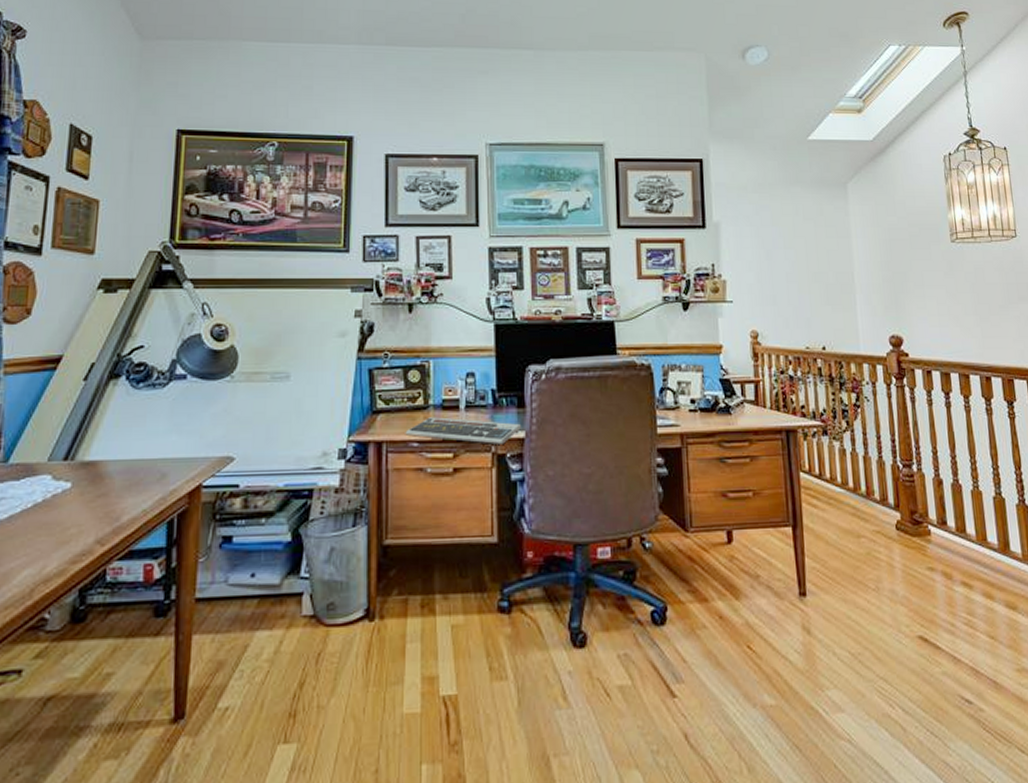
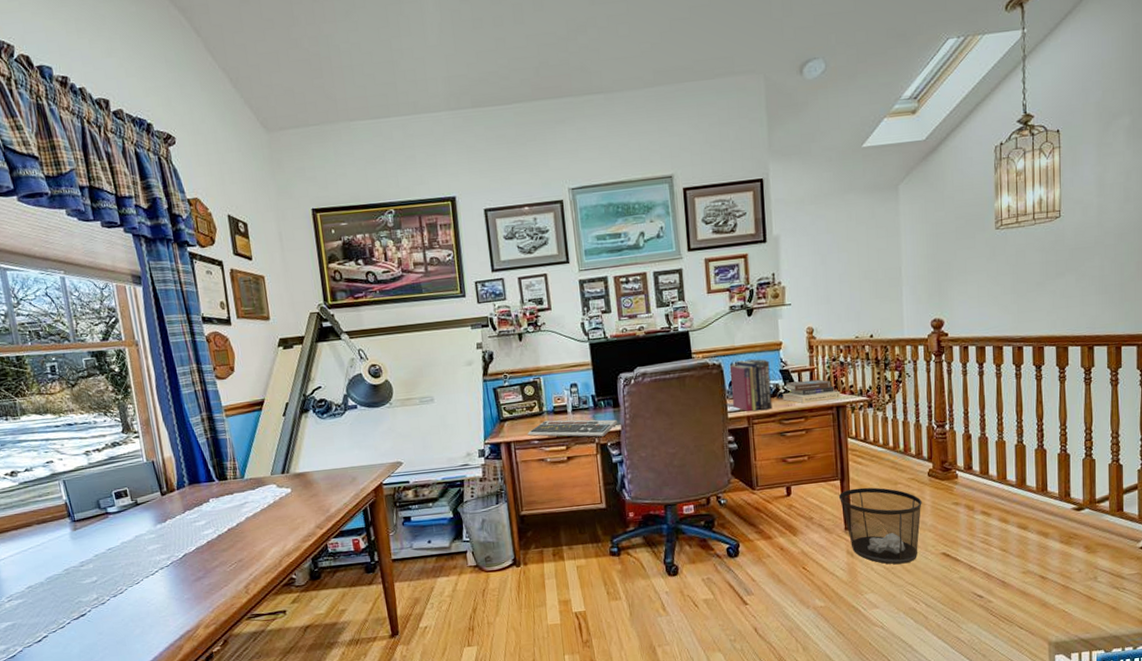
books: none [662,363,711,428] -> present [730,359,772,412]
books: none [723,394,791,424] -> present [782,379,841,404]
waste bin: none [790,539,891,649] -> present [838,487,922,565]

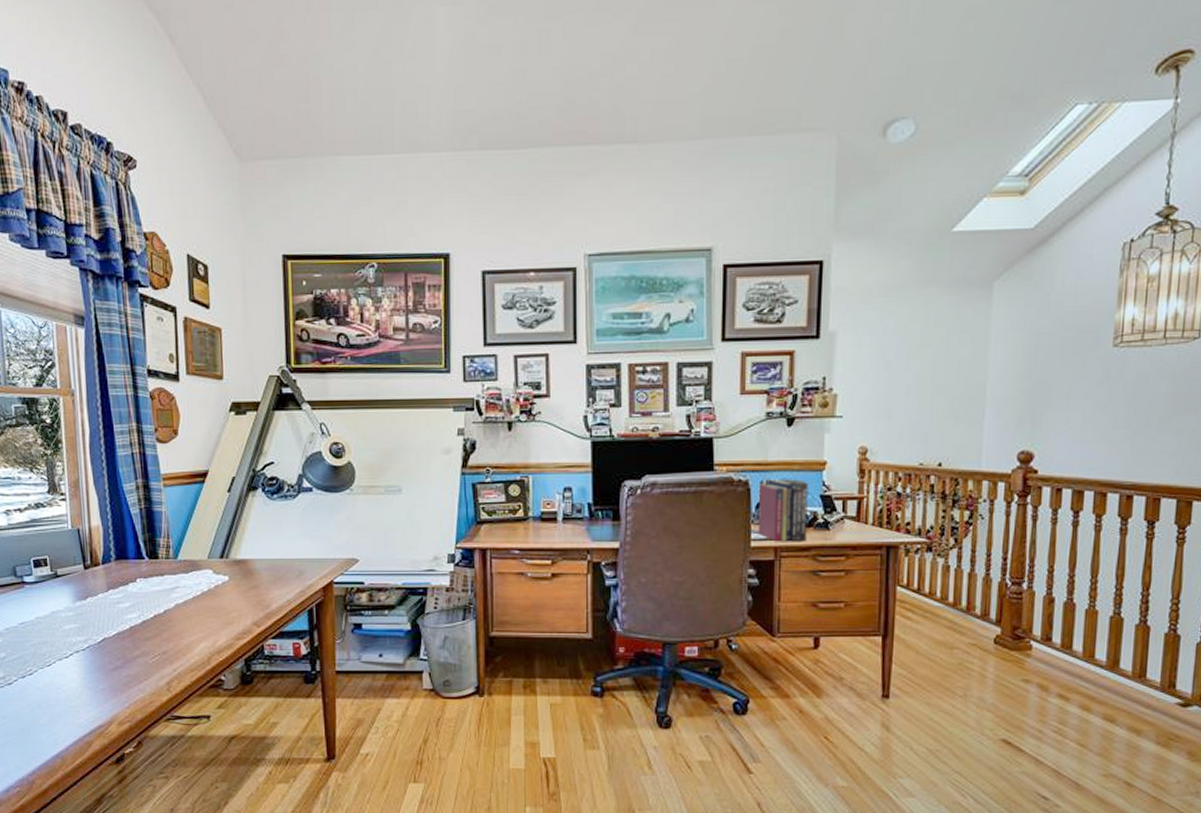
computer keyboard: present [527,419,617,438] -> none [507,528,615,555]
books: present [782,379,841,404] -> none [821,511,894,539]
waste bin: present [838,487,922,565] -> none [878,648,983,747]

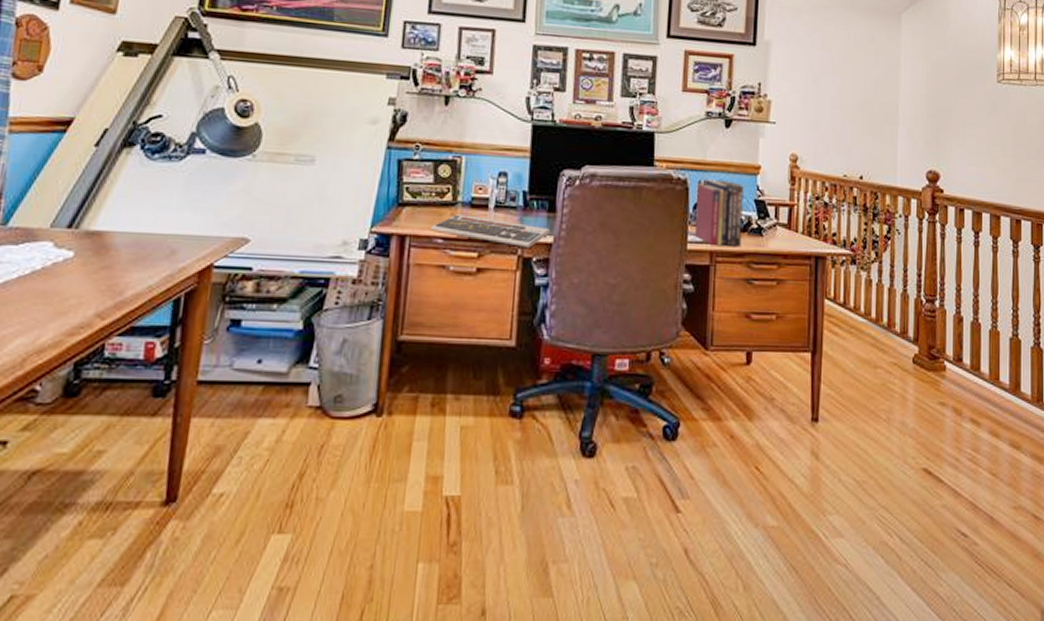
computer keyboard: none [507,528,615,555] -> present [430,214,550,249]

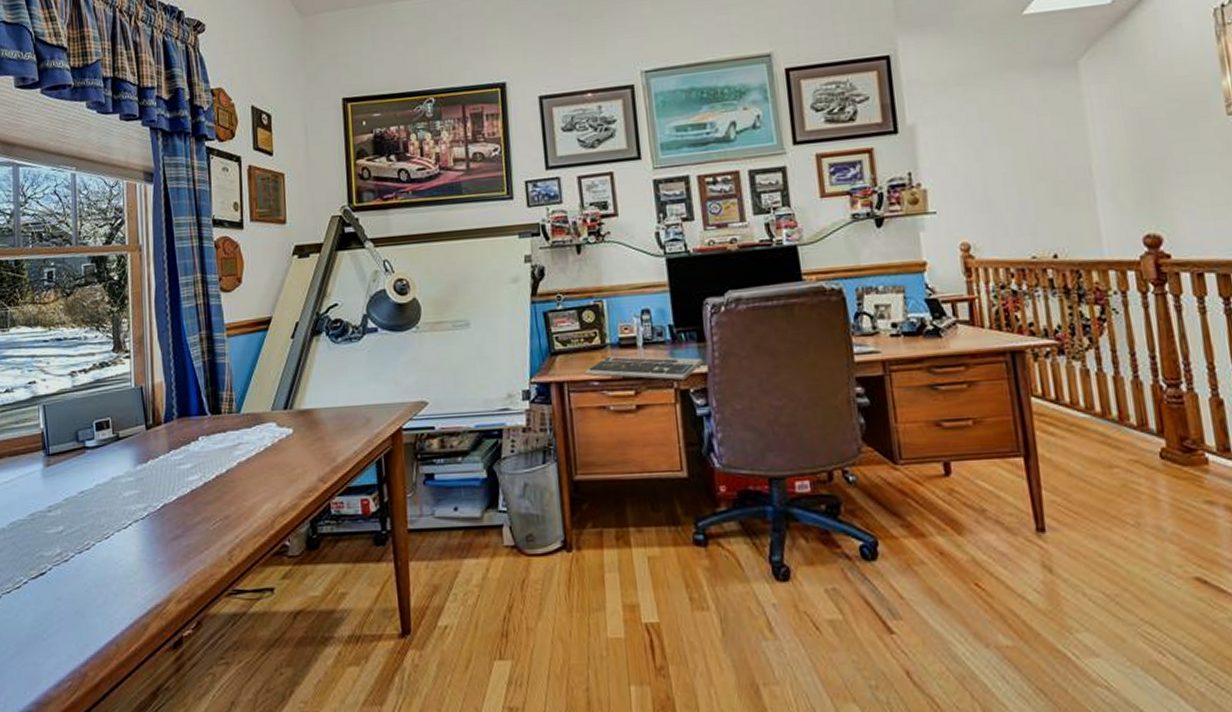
books: present [695,179,744,247] -> none [855,284,917,355]

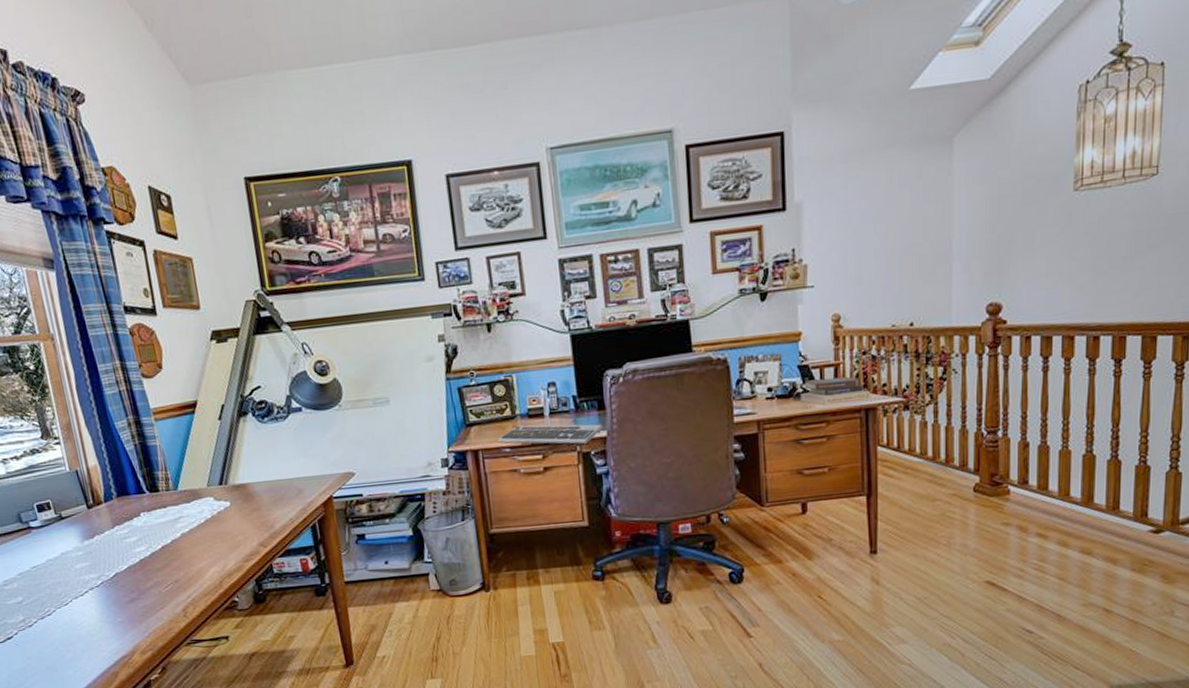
books: none [931,313,1016,346] -> present [800,376,871,406]

